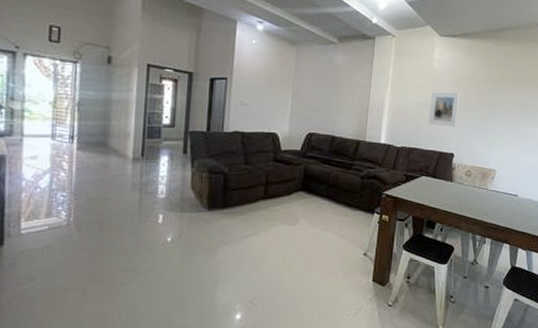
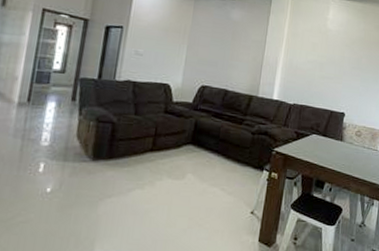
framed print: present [428,92,460,127] -> none [321,51,353,86]

